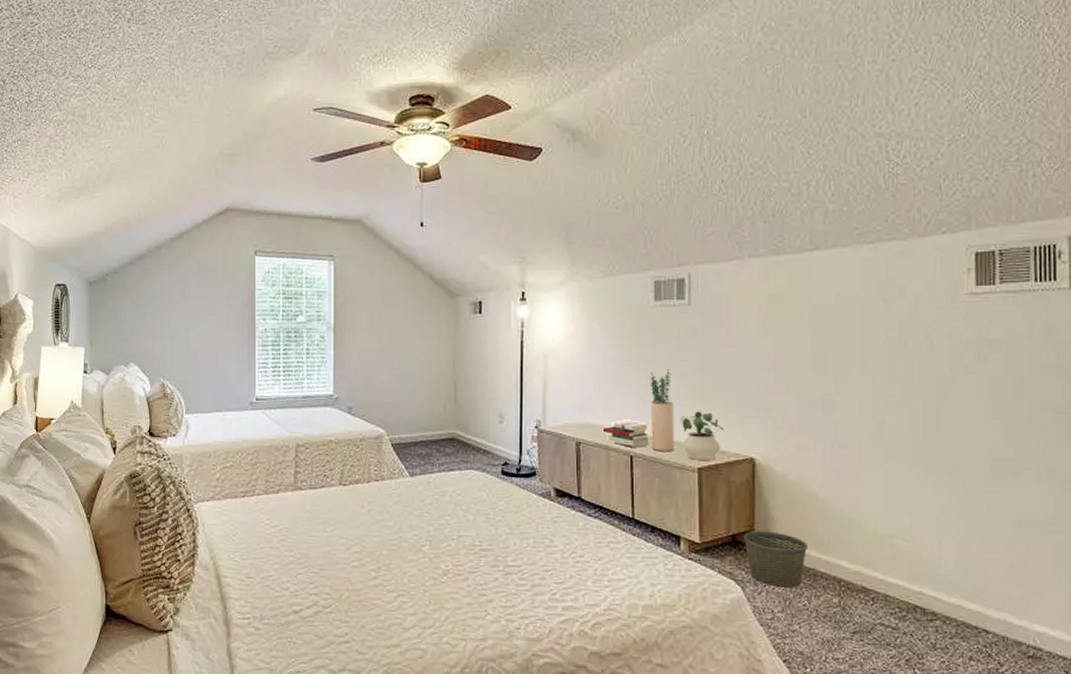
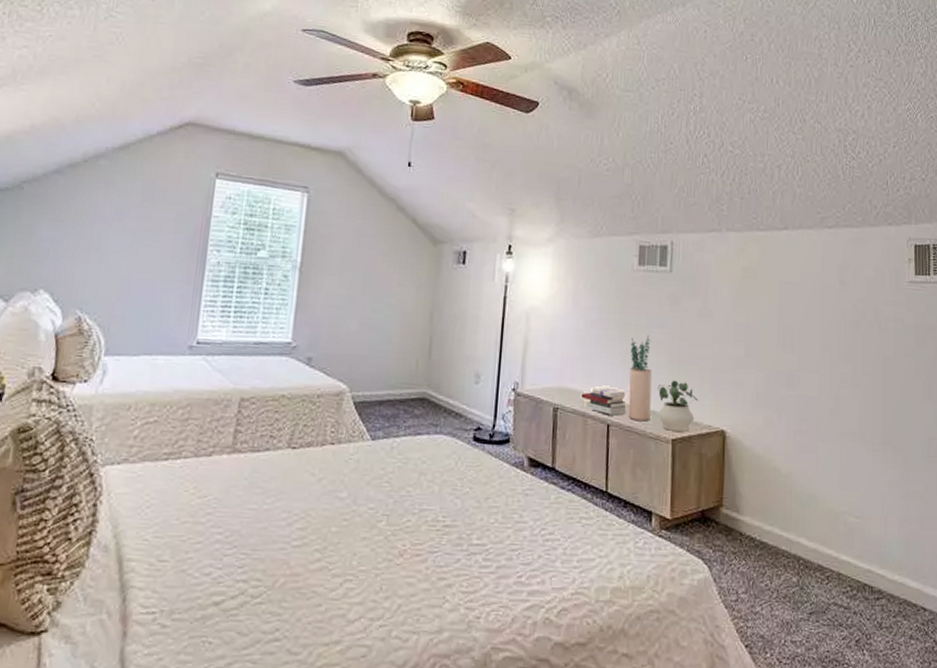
basket: present [744,531,807,588] -> none [712,506,771,567]

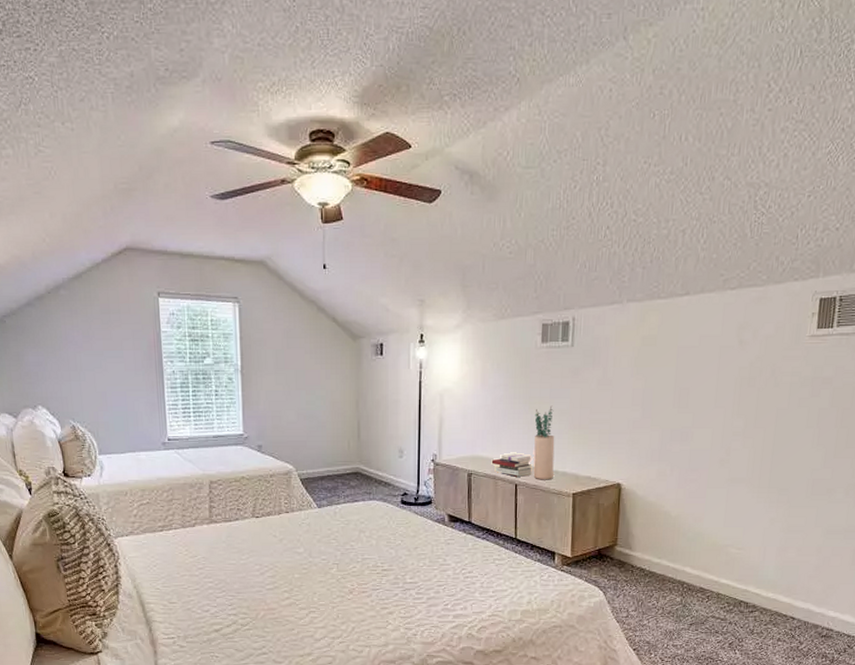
potted plant: present [657,380,699,433] -> none [559,443,597,488]

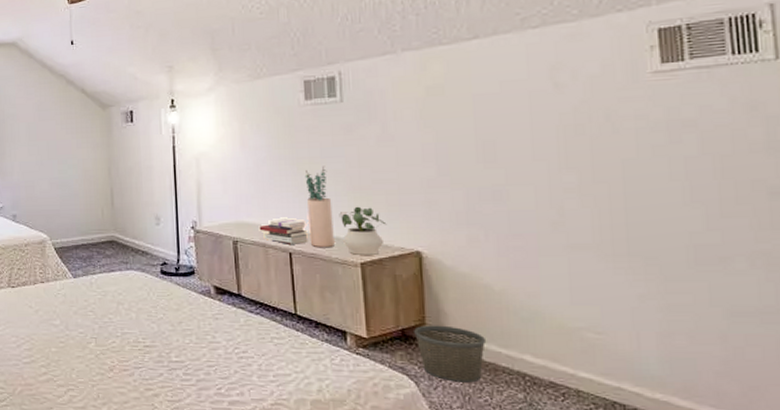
potted plant: none [559,443,597,488] -> present [339,206,387,256]
basket: none [608,545,659,591] -> present [414,325,485,383]

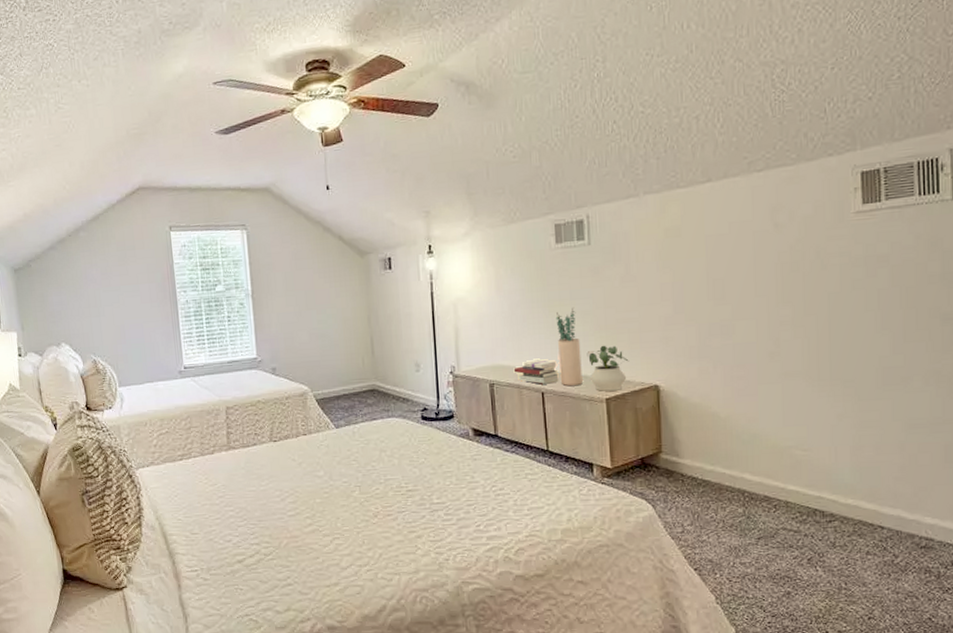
basket: present [414,325,485,383] -> none [652,452,712,503]

